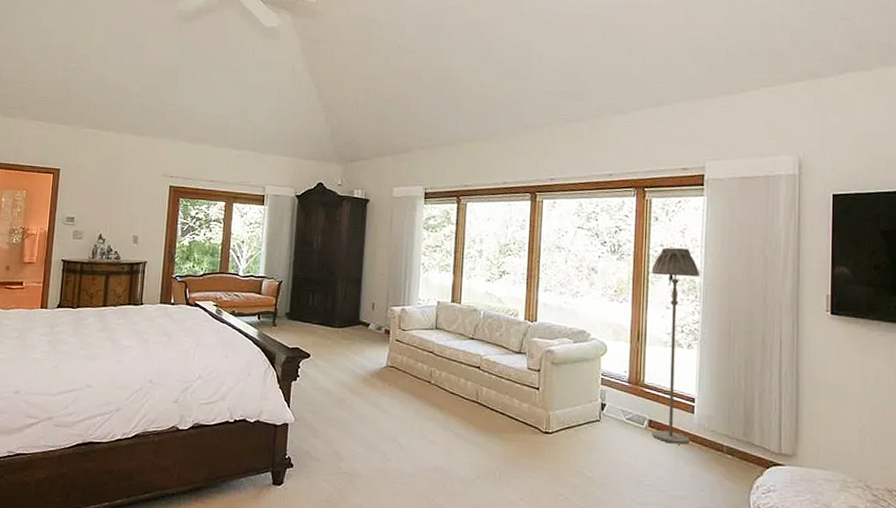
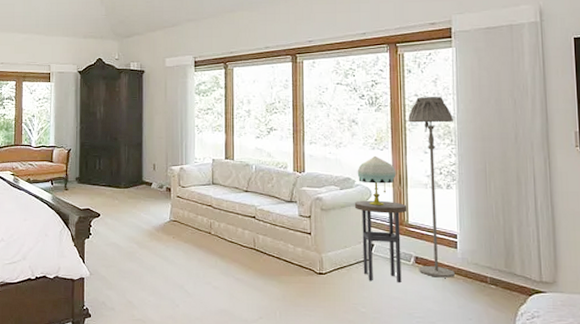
side table: none [587,355,644,447] -> present [354,200,407,282]
table lamp: none [593,308,635,363] -> present [357,155,396,206]

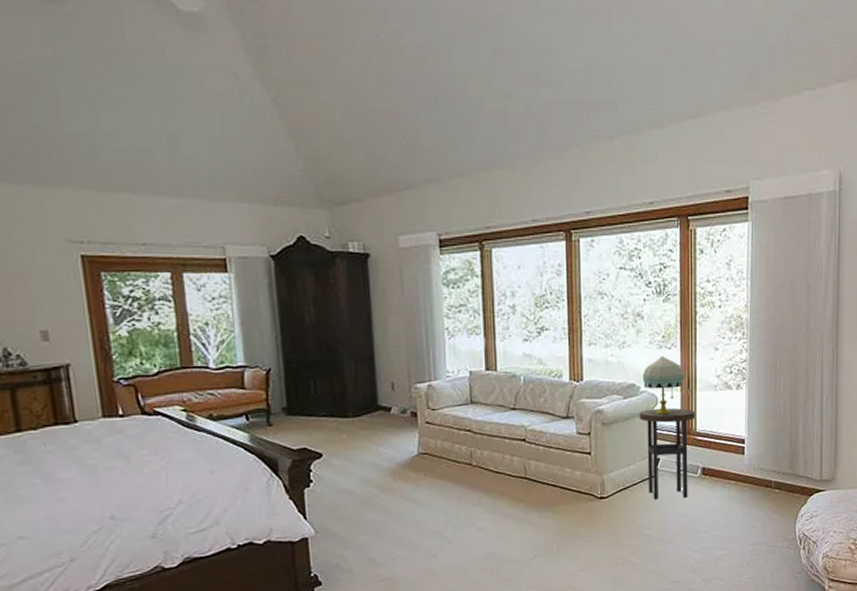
floor lamp: present [408,96,456,278] -> none [699,281,747,488]

